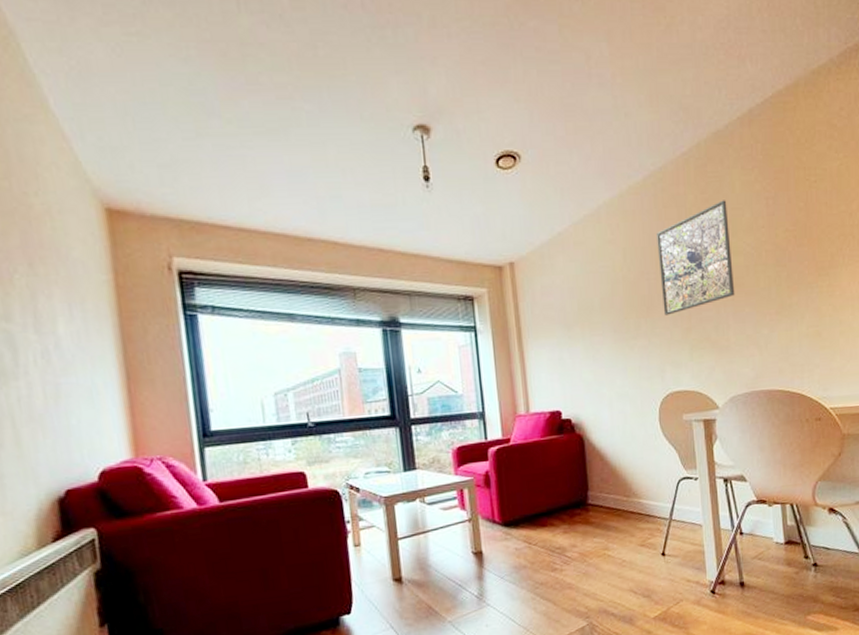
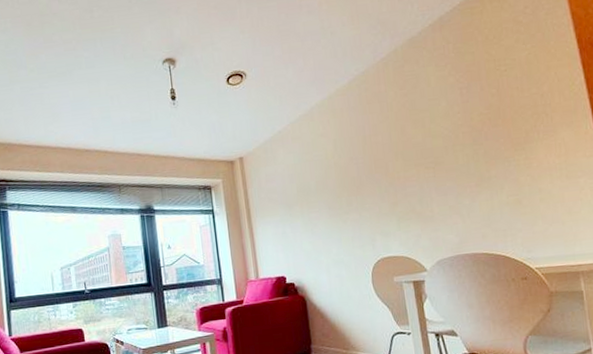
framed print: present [657,200,735,316] -> none [362,93,436,193]

